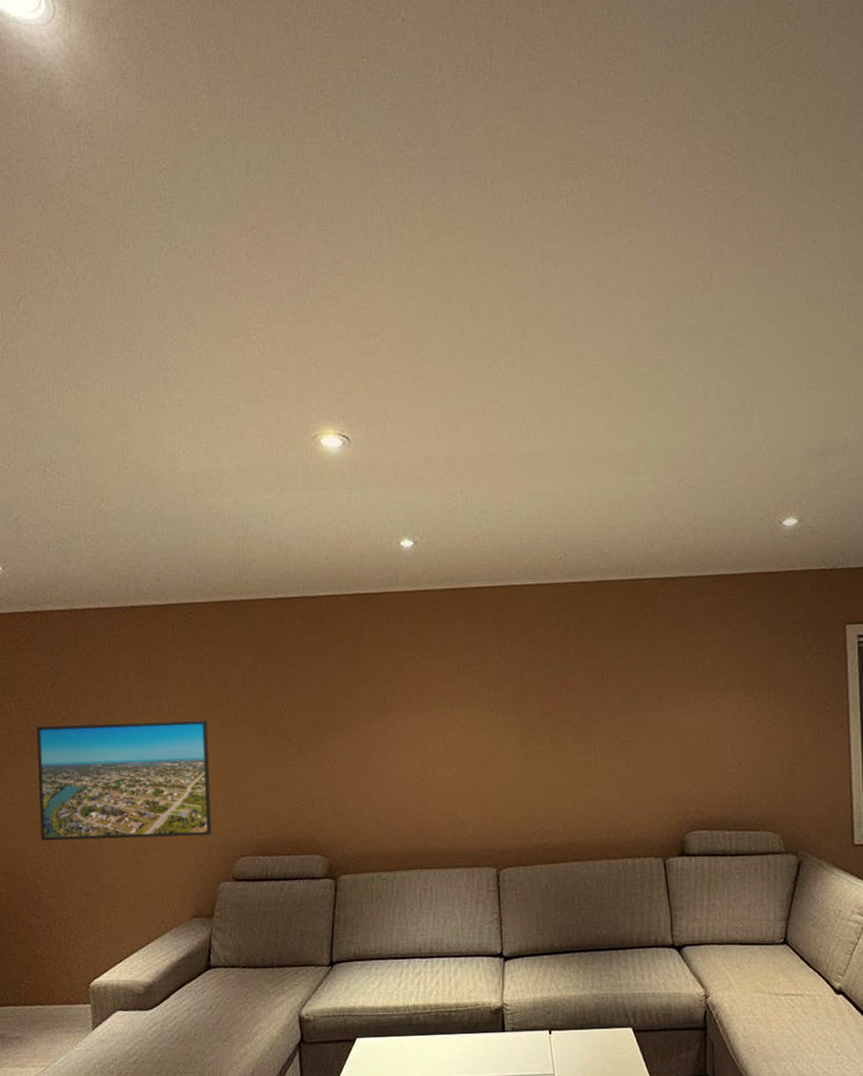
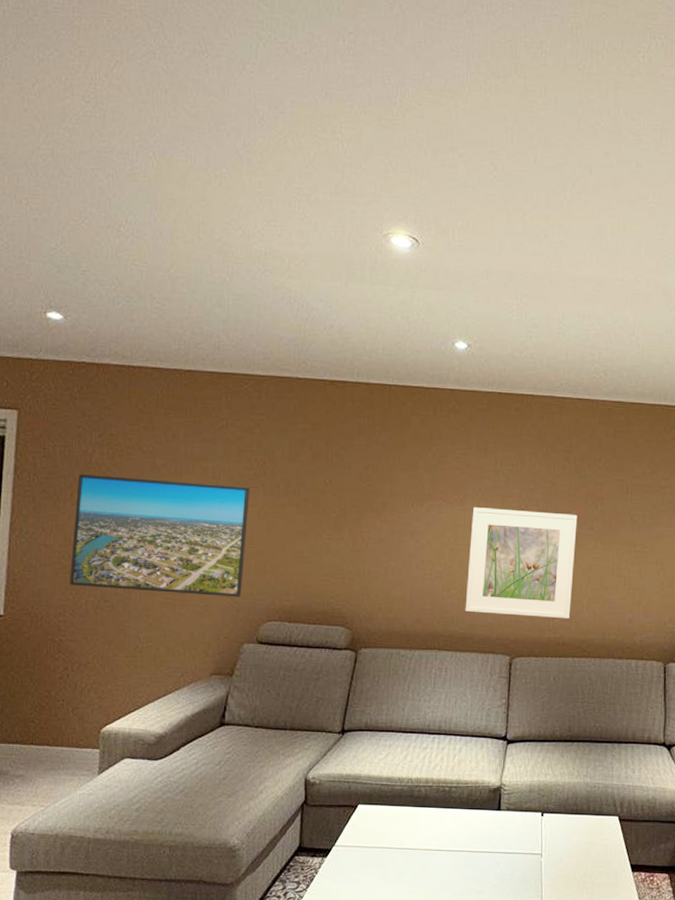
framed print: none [439,709,556,826] -> present [465,507,578,619]

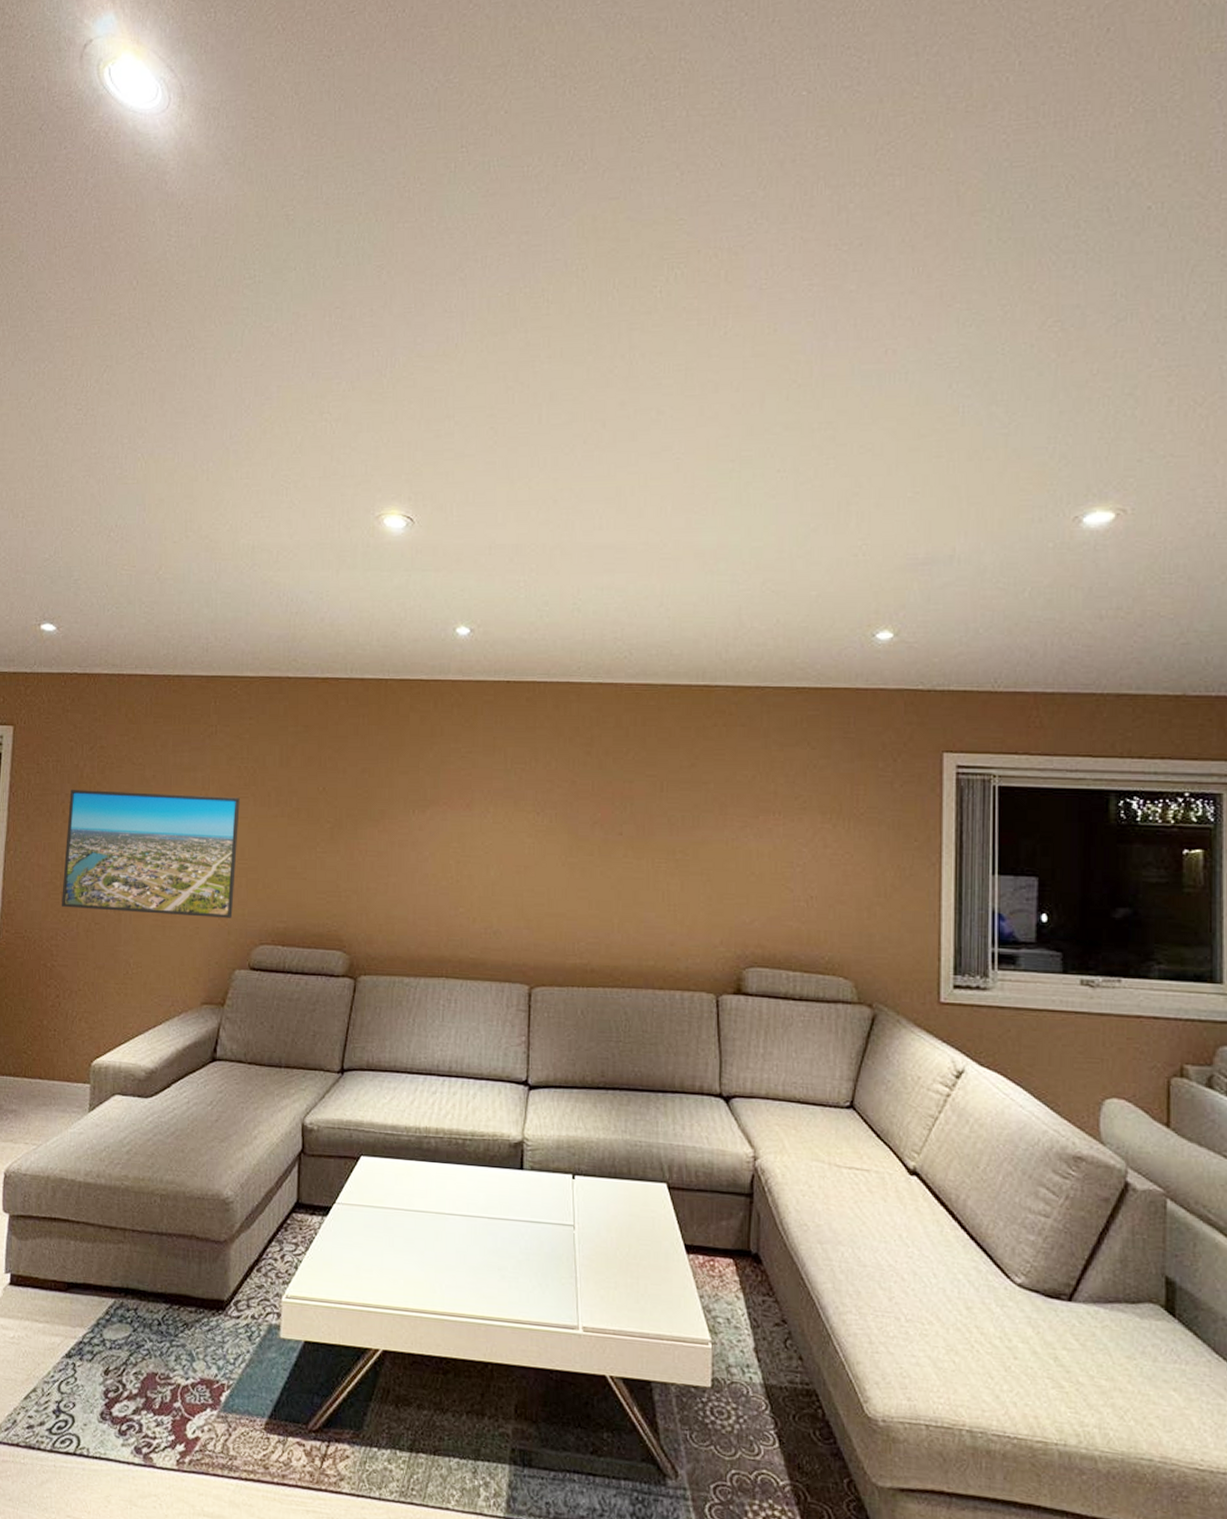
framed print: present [465,507,578,619] -> none [475,812,603,942]

